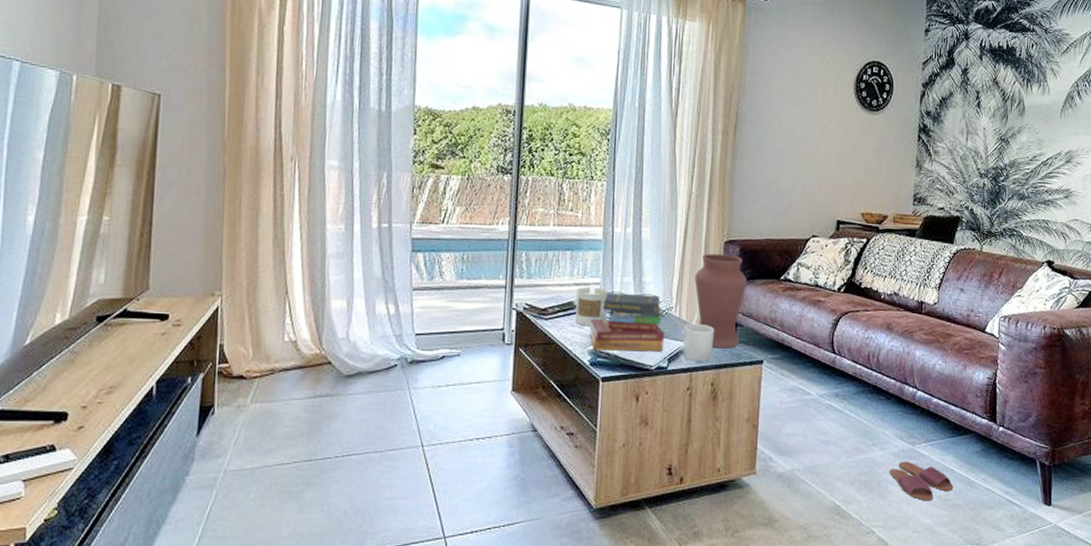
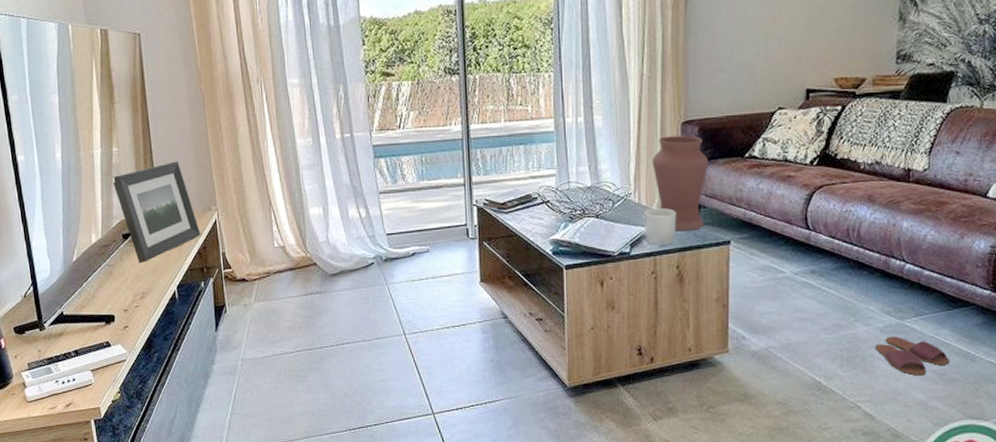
picture frame: none [95,237,197,352] -> present [112,161,201,264]
candle: present [575,285,608,326] -> none [532,176,565,217]
books: present [589,292,665,352] -> none [548,182,625,240]

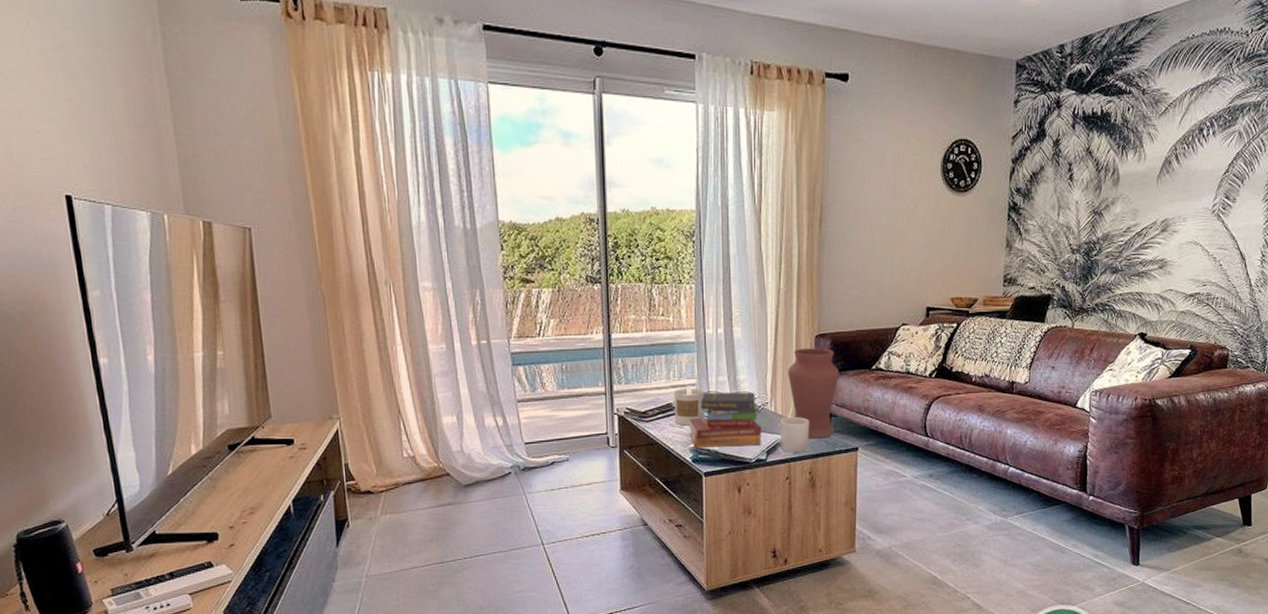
picture frame: present [112,161,201,264] -> none [216,366,321,477]
candle: none [532,176,565,217] -> present [673,386,705,426]
books: none [548,182,625,240] -> present [689,392,762,448]
slippers: present [875,336,950,376] -> none [982,532,1045,568]

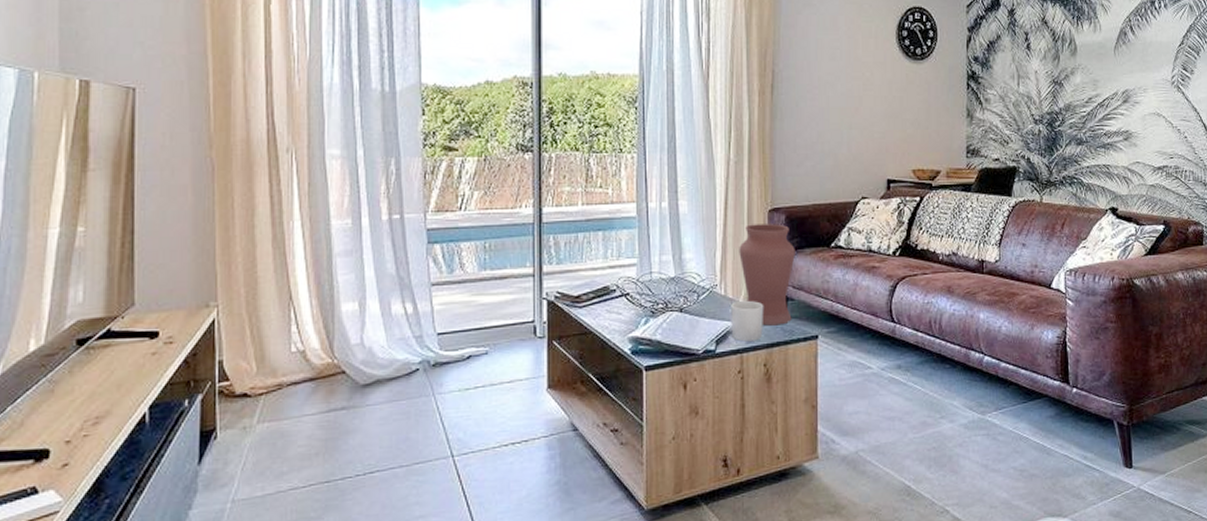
candle: present [673,386,705,426] -> none [611,266,646,312]
books: present [689,392,762,448] -> none [628,272,711,337]

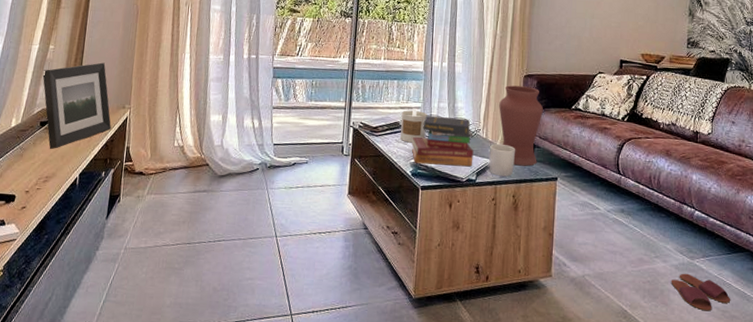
picture frame: none [71,245,192,378] -> present [42,62,112,150]
candle: none [611,266,646,312] -> present [400,108,427,143]
books: none [628,272,711,337] -> present [411,115,474,167]
slippers: none [960,432,1029,474] -> present [671,273,731,312]

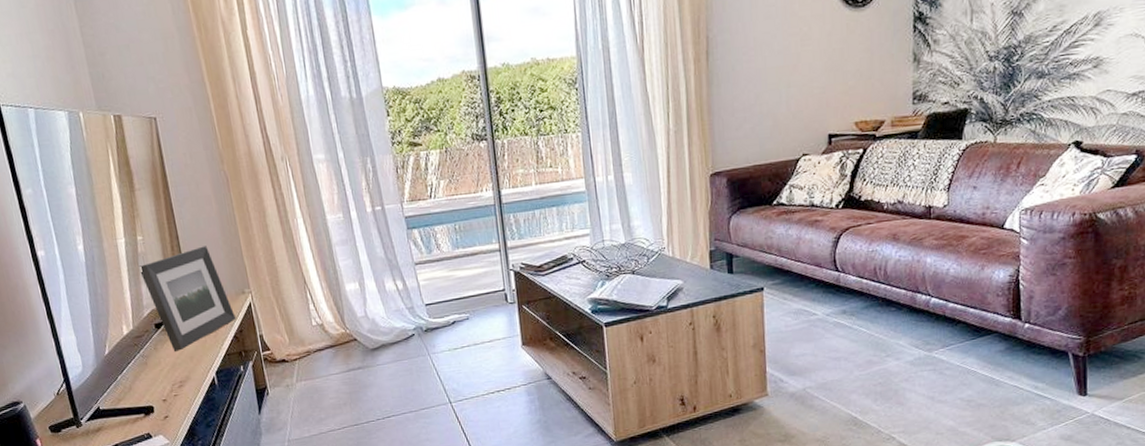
candle: present [400,108,427,143] -> none [567,236,601,277]
books: present [411,115,474,167] -> none [585,238,662,299]
mug: present [489,143,516,177] -> none [679,259,711,297]
decorative vase: present [499,85,543,167] -> none [683,187,738,282]
slippers: present [671,273,731,312] -> none [906,367,977,404]

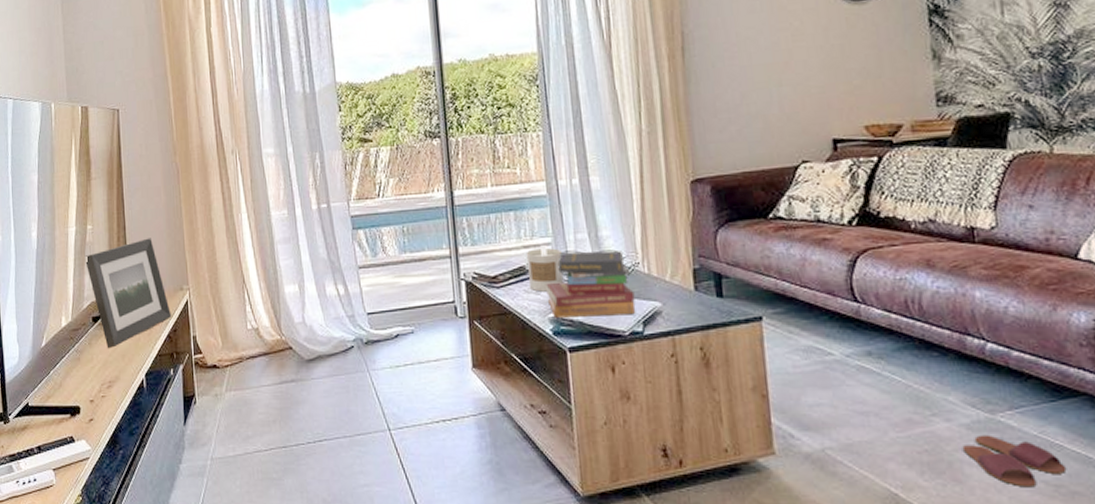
candle: none [567,236,601,277] -> present [526,245,564,292]
books: none [585,238,662,299] -> present [546,251,636,318]
slippers: none [906,367,977,404] -> present [962,435,1067,488]

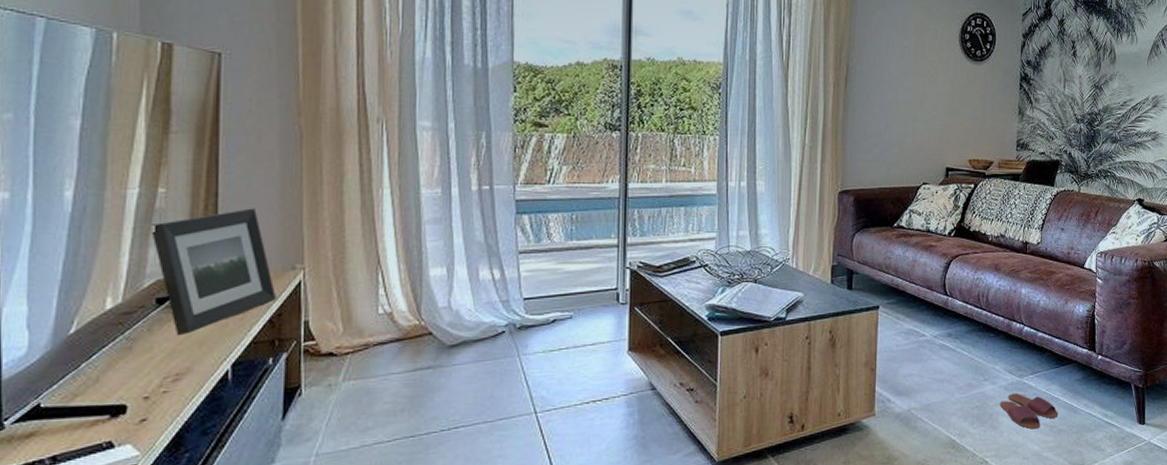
candle: present [526,245,564,292] -> none [691,240,724,282]
books: present [546,251,636,318] -> none [706,246,782,305]

